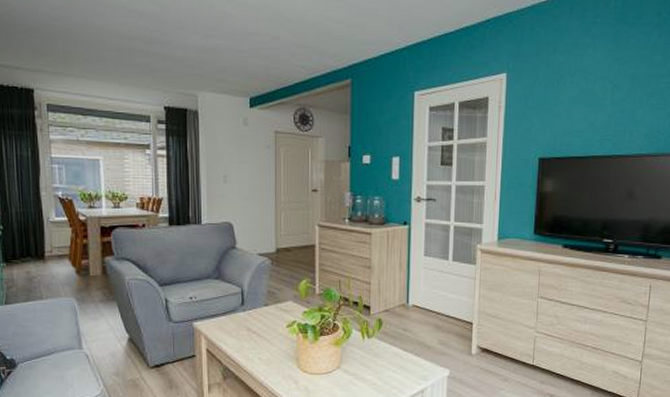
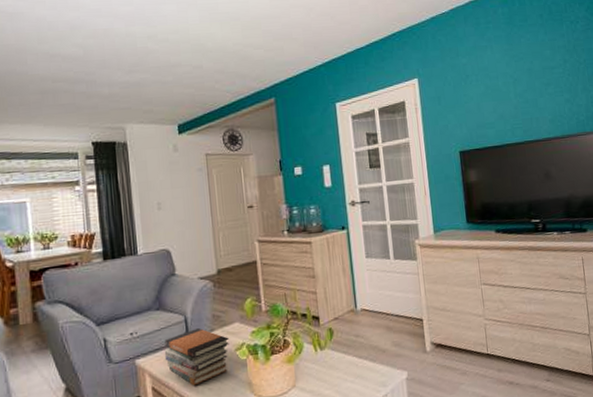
book stack: none [220,302,281,354] -> present [164,328,229,386]

